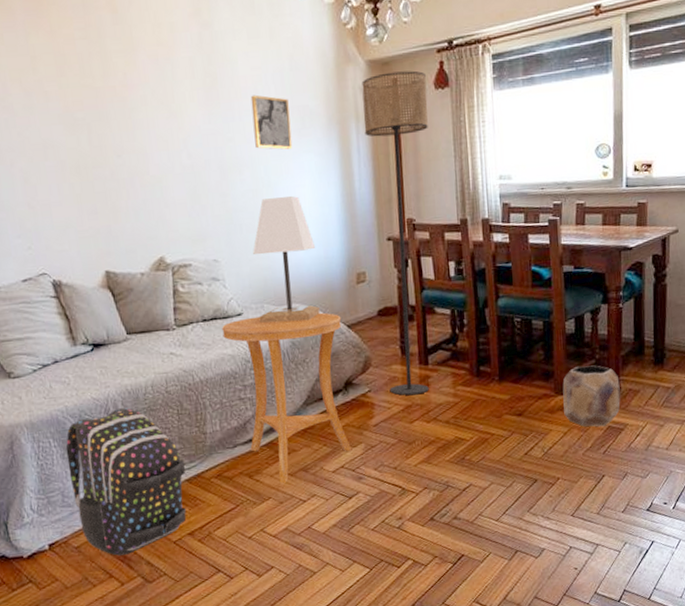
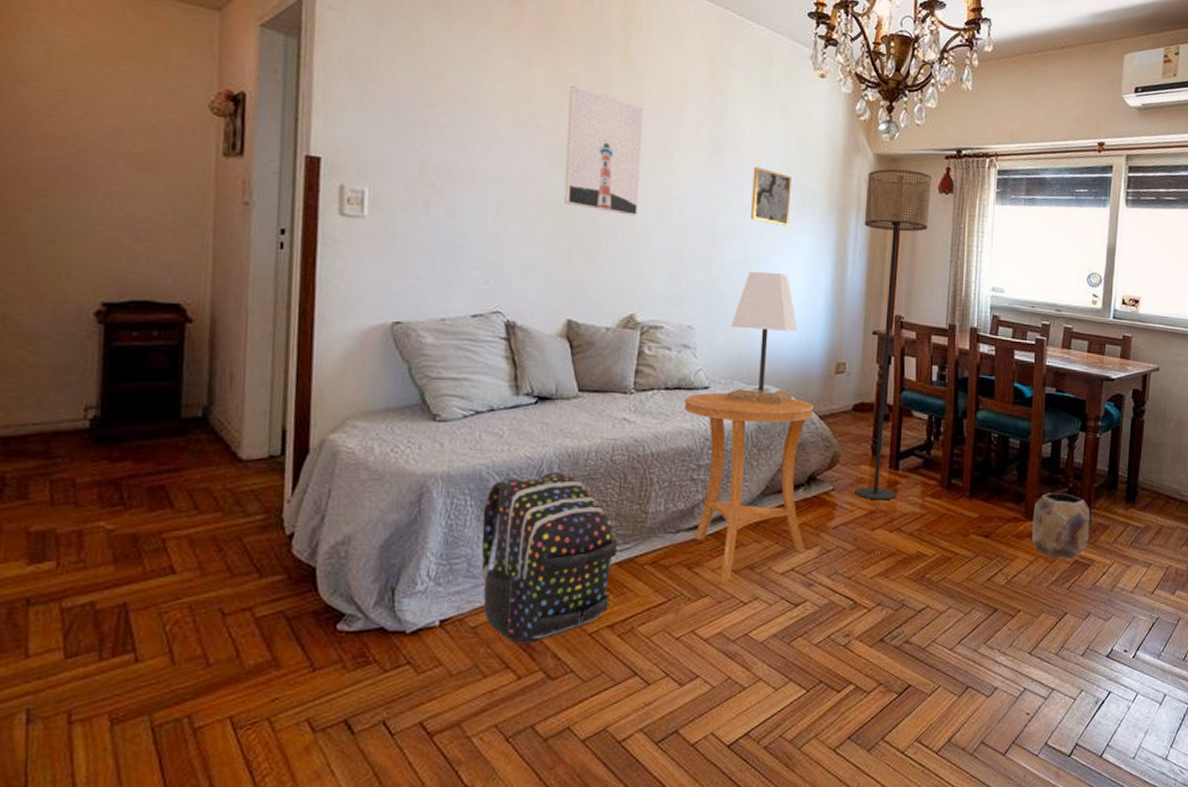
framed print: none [66,47,150,165] -> present [564,85,644,216]

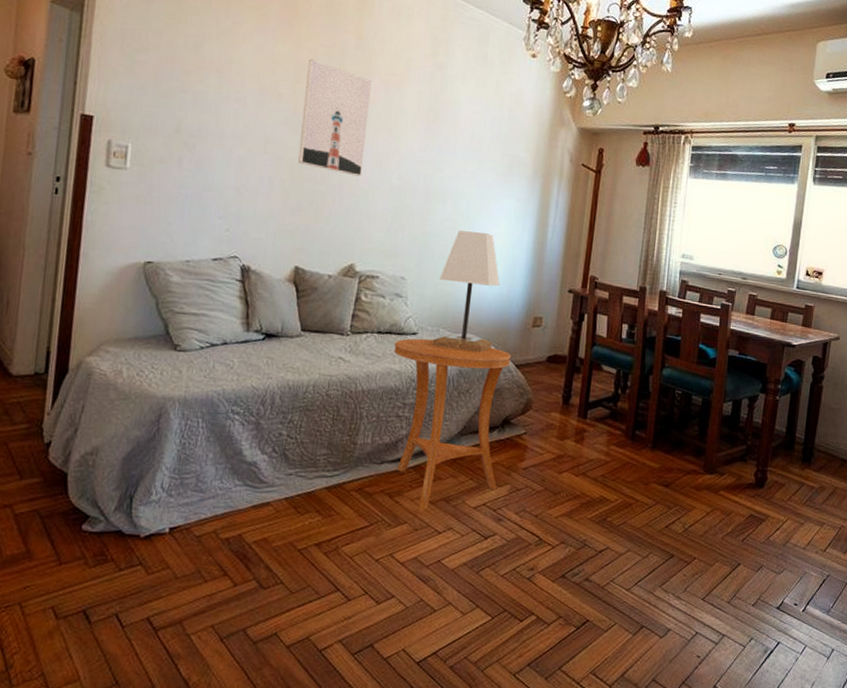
backpack: present [481,472,618,643] -> none [207,402,329,554]
wall art: present [751,166,791,226] -> none [462,135,501,191]
floor lamp: present [854,169,931,501] -> none [545,142,630,447]
planter: present [1032,492,1090,560] -> none [709,448,767,514]

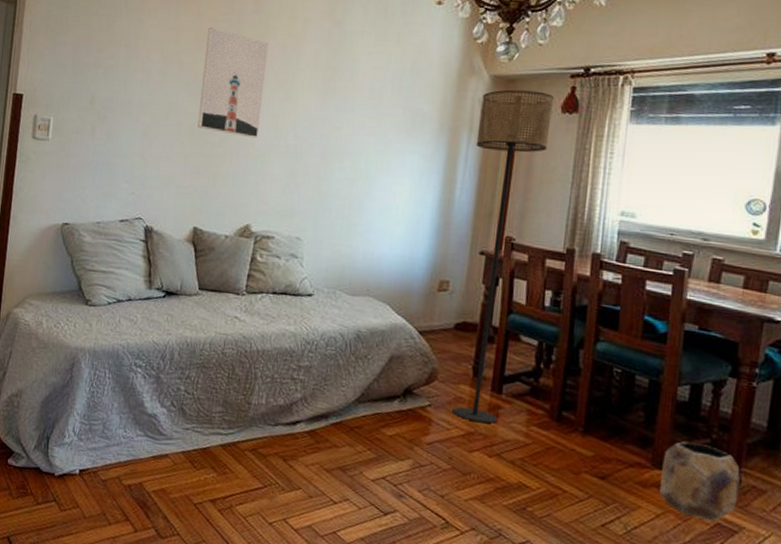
side table: present [394,338,512,510] -> none [289,300,414,477]
lamp: present [432,230,500,353] -> none [328,189,402,317]
floor lamp: none [545,142,630,447] -> present [452,89,554,424]
planter: none [709,448,767,514] -> present [660,441,740,522]

